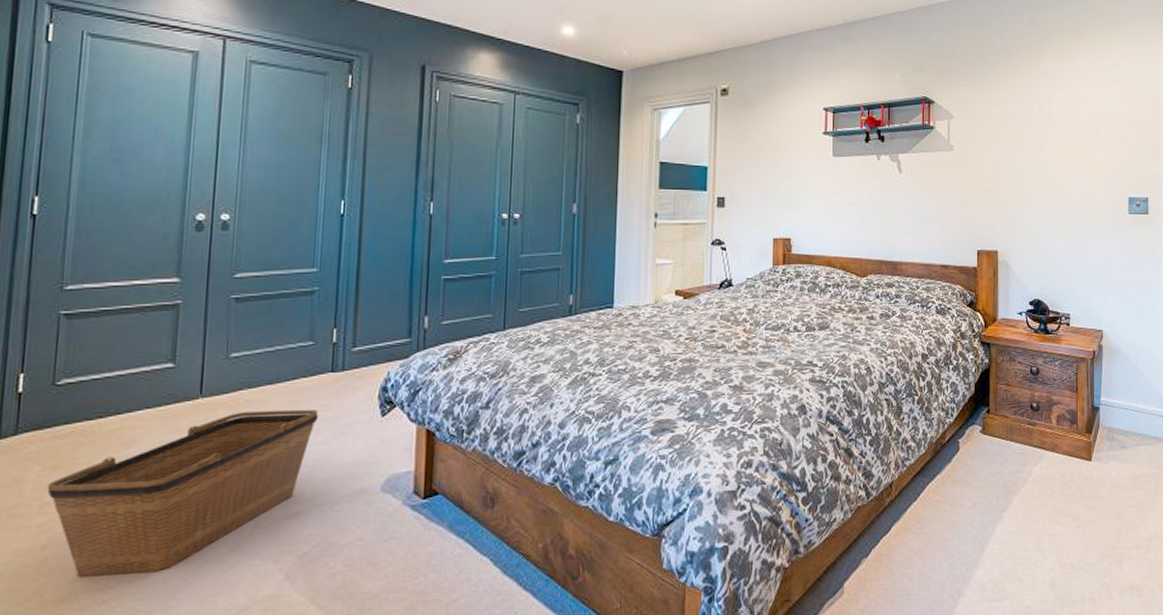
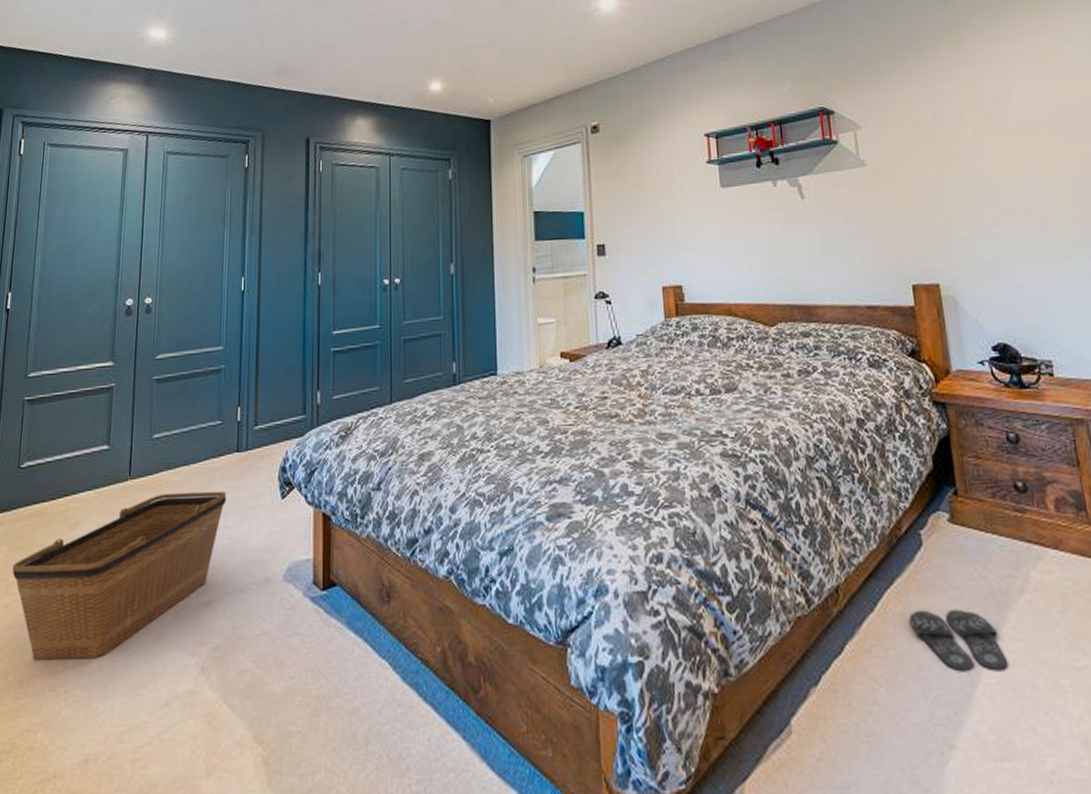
slippers: none [943,496,1009,541] -> present [909,609,1009,672]

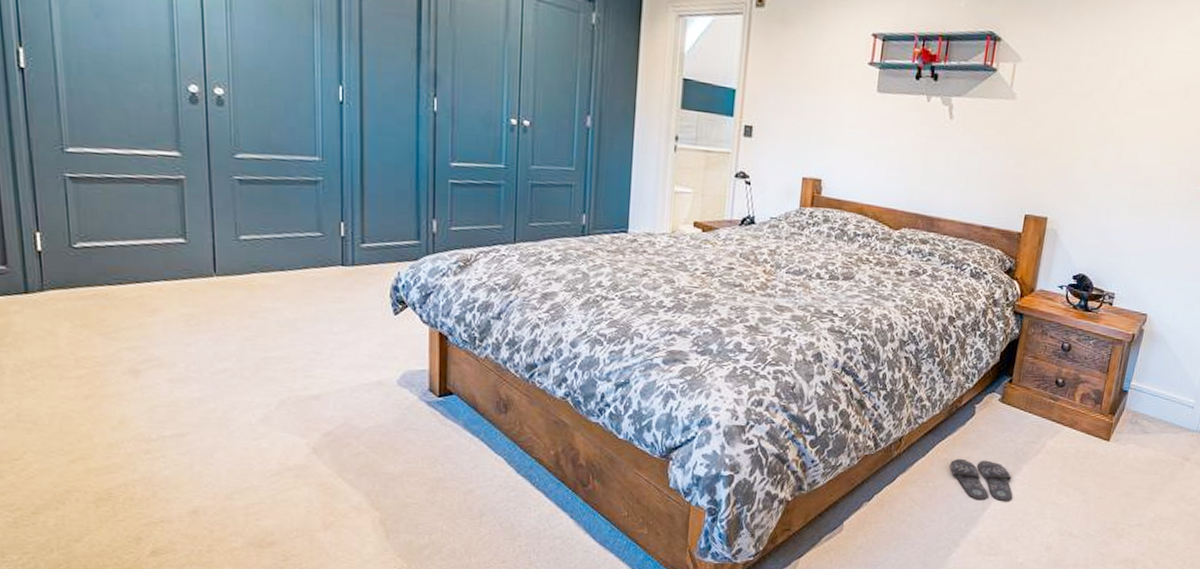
bicycle basket: present [12,491,227,660] -> none [80,294,332,432]

